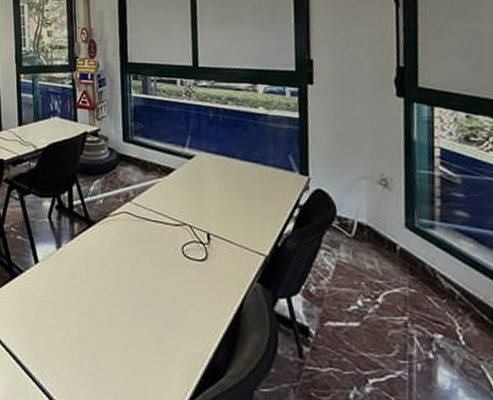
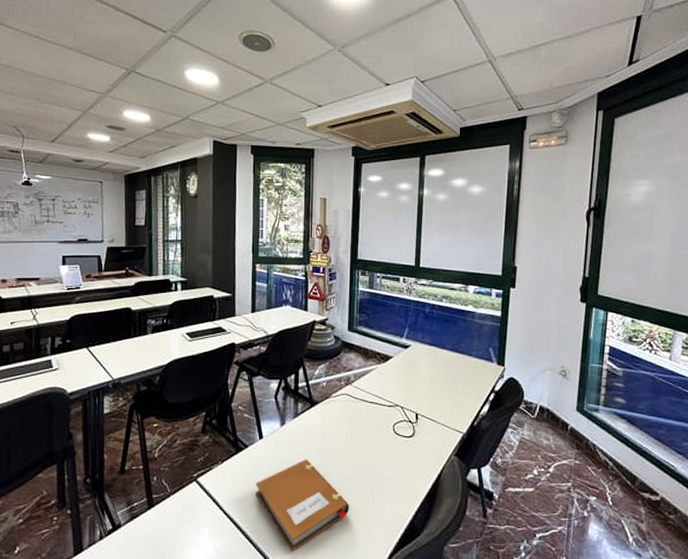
notebook: none [33,286,140,392] -> present [255,459,350,552]

